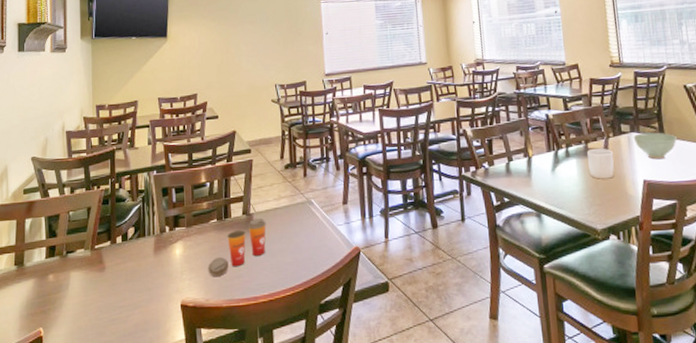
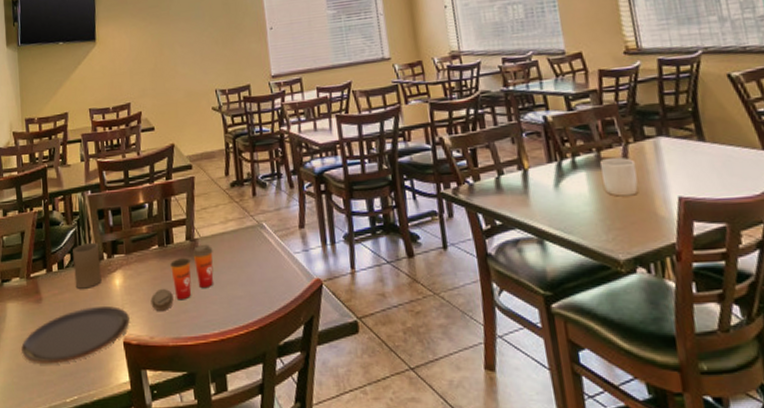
plate: none [83,273,187,326] -> present [21,306,130,363]
cup: none [137,216,163,258] -> present [73,242,102,289]
bowl: present [633,132,677,160] -> none [661,135,722,171]

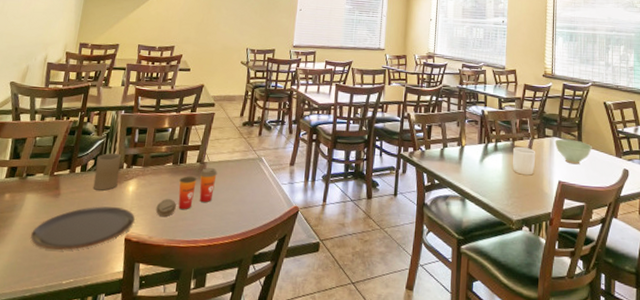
bowl: none [661,135,722,171] -> present [555,139,592,165]

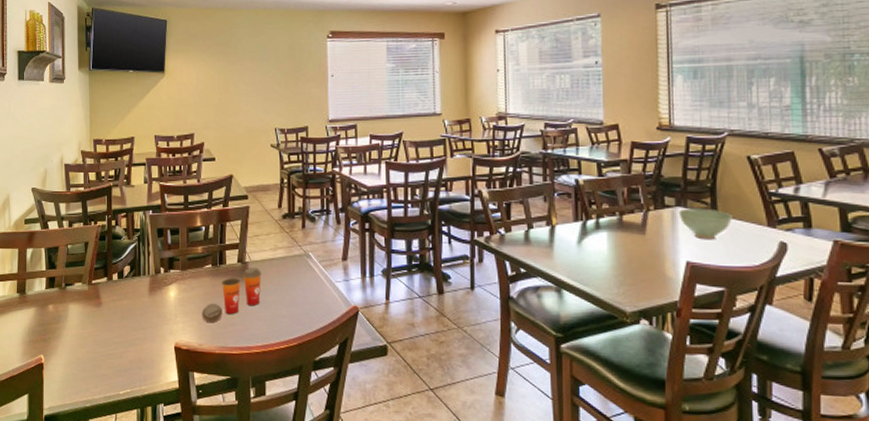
plate: present [31,206,135,250] -> none [81,314,181,360]
cup: present [93,152,122,191] -> none [132,257,158,298]
mug: present [512,146,536,176] -> none [620,221,653,257]

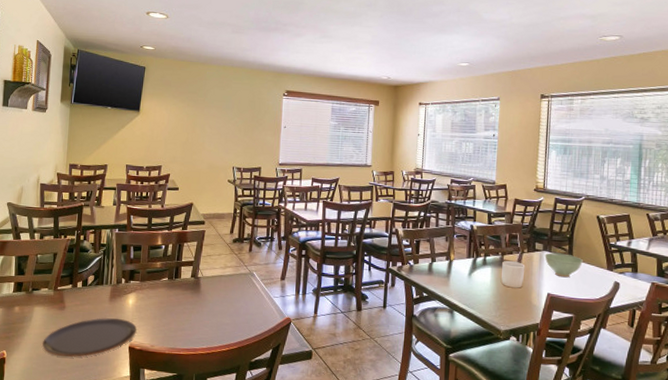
plate: none [81,314,181,360] -> present [42,318,137,357]
beverage cup: present [201,267,262,322] -> none [155,281,211,327]
mug: none [620,221,653,257] -> present [501,260,525,288]

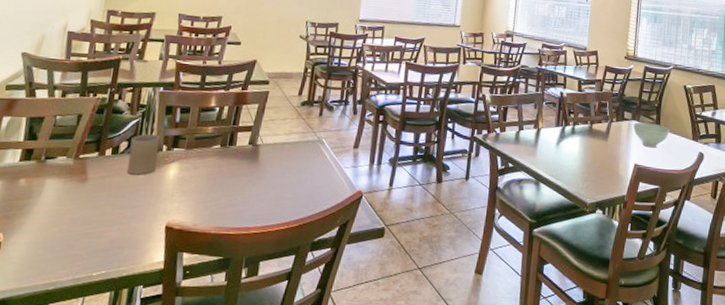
plate: present [42,318,137,357] -> none [53,192,177,240]
cup: none [95,268,119,304] -> present [126,133,160,175]
mug: present [501,260,525,288] -> none [589,129,614,159]

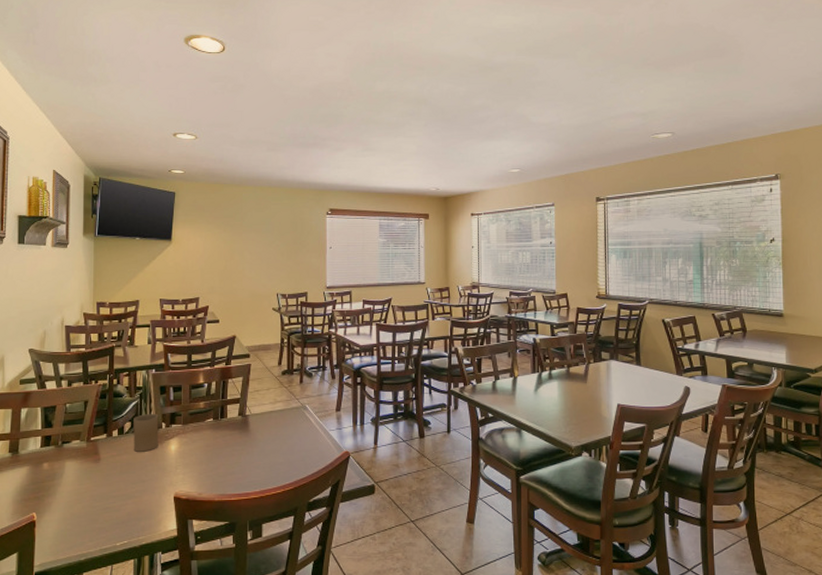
bowl: present [633,122,670,148] -> none [612,361,651,386]

